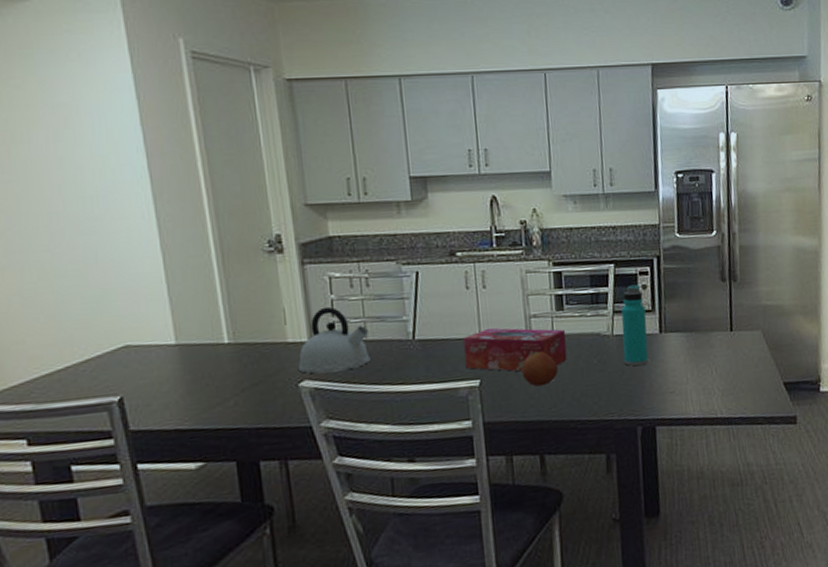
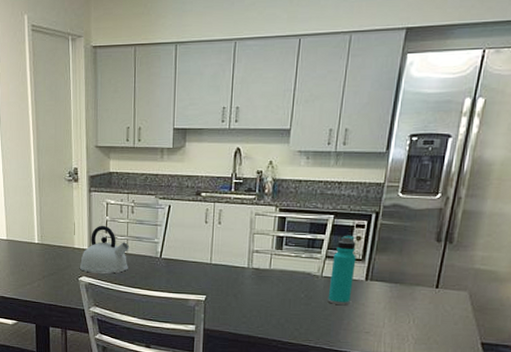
tissue box: present [463,327,567,372] -> none [197,256,280,295]
fruit: present [521,351,558,387] -> none [239,280,270,309]

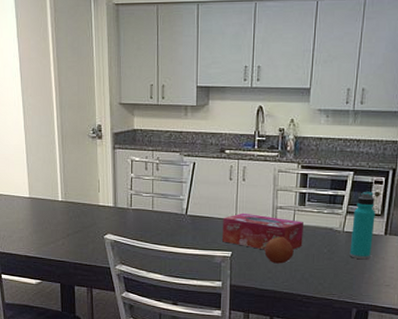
kettle: present [79,225,130,274] -> none [104,182,155,231]
tissue box: none [197,256,280,295] -> present [222,213,303,250]
fruit: none [239,280,270,309] -> present [264,236,294,264]

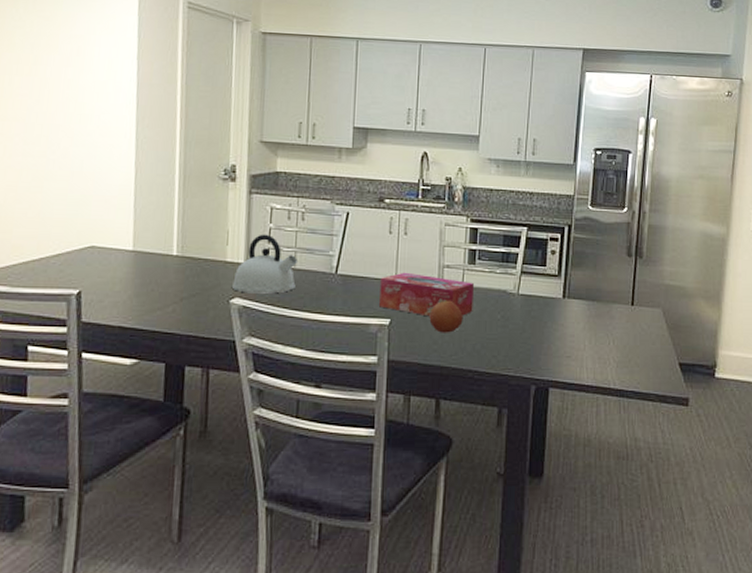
kettle: none [104,182,155,231] -> present [231,234,298,294]
water bottle: present [349,191,376,260] -> none [526,248,552,327]

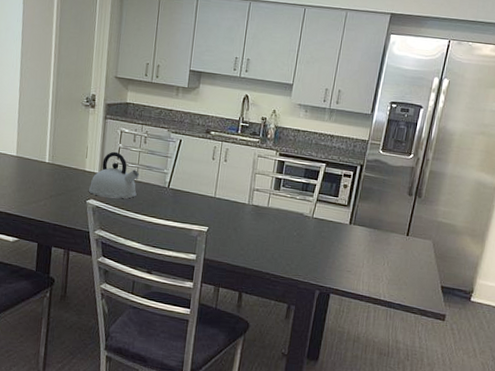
tissue box: present [379,272,474,317] -> none [200,191,277,230]
fruit: present [429,300,463,333] -> none [239,216,266,243]

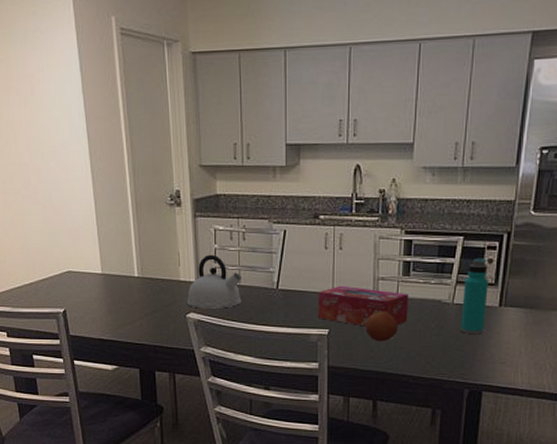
tissue box: none [200,191,277,230] -> present [318,285,408,327]
fruit: none [239,216,266,243] -> present [365,311,398,341]
water bottle: none [316,182,343,246] -> present [460,258,489,335]

